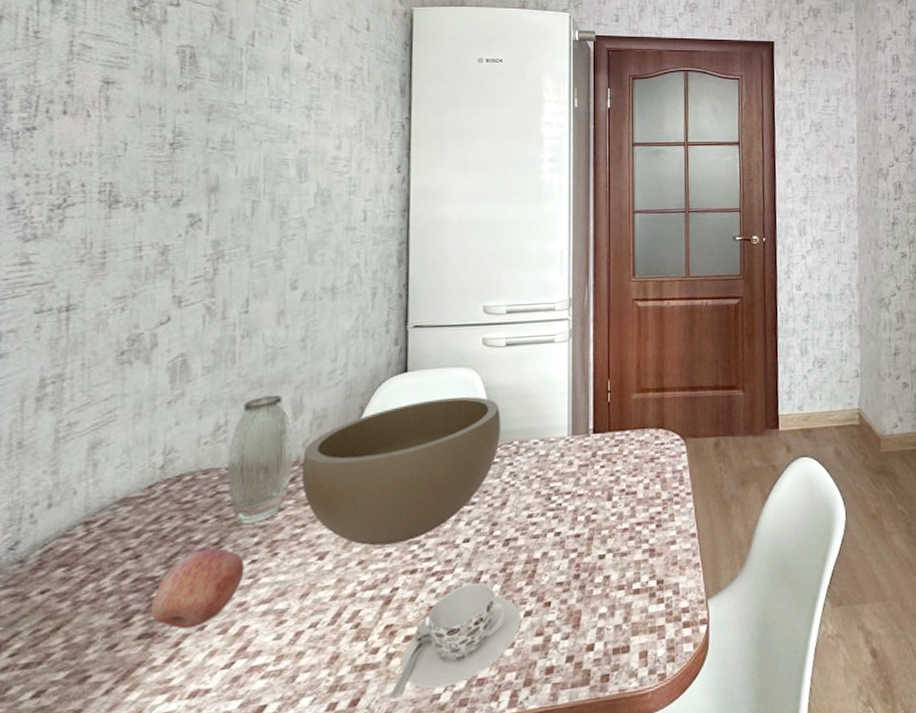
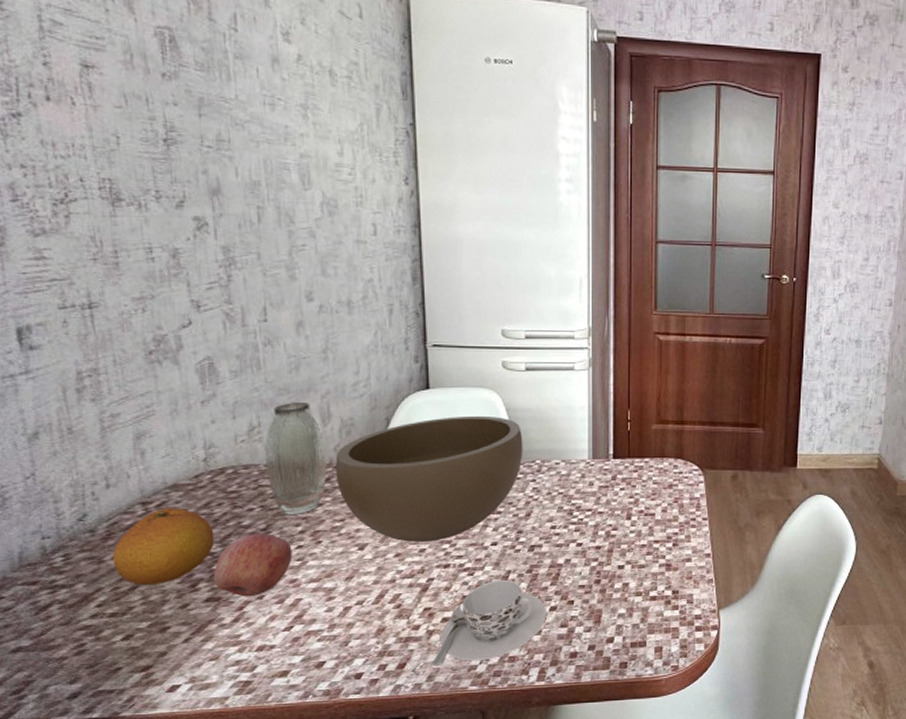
fruit: none [38,525,160,625] -> present [112,508,215,586]

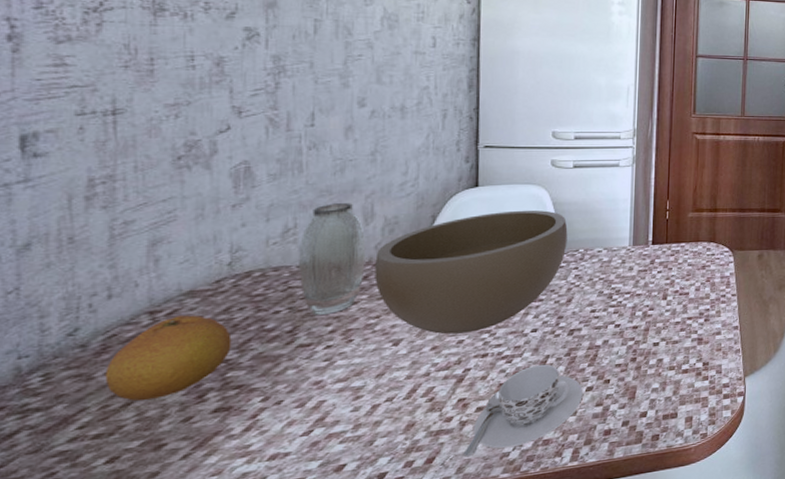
fruit: present [213,532,293,597] -> none [225,335,320,404]

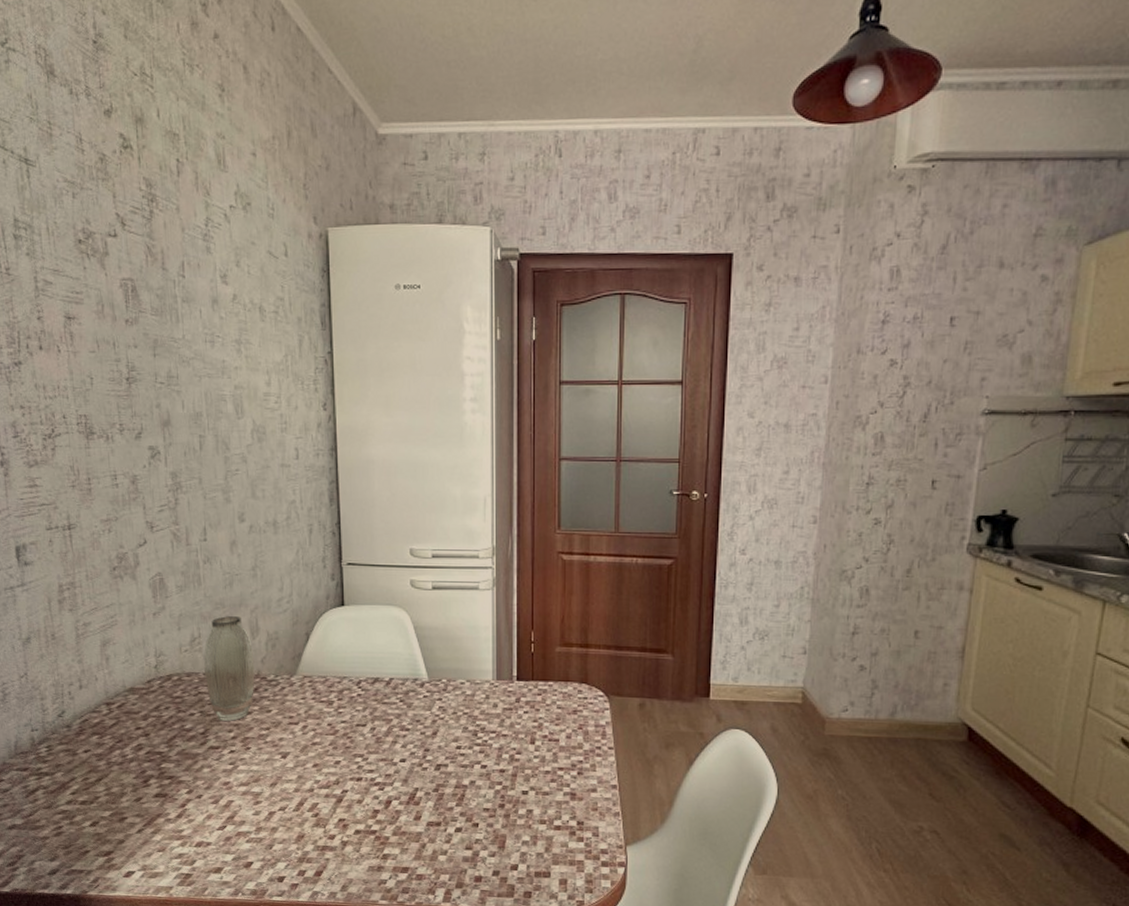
fruit: present [105,315,232,401] -> none [83,709,163,779]
bowl: present [375,210,568,335] -> none [262,632,430,755]
teacup: present [463,364,583,458] -> none [346,796,452,877]

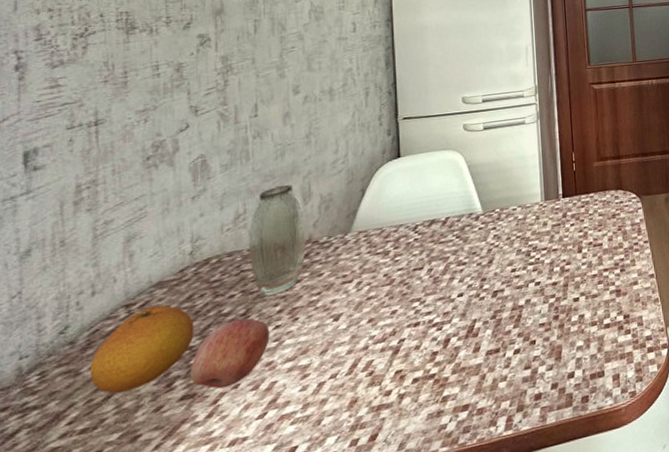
fruit: none [83,709,163,779] -> present [89,304,194,394]
fruit: none [161,736,226,796] -> present [189,318,270,389]

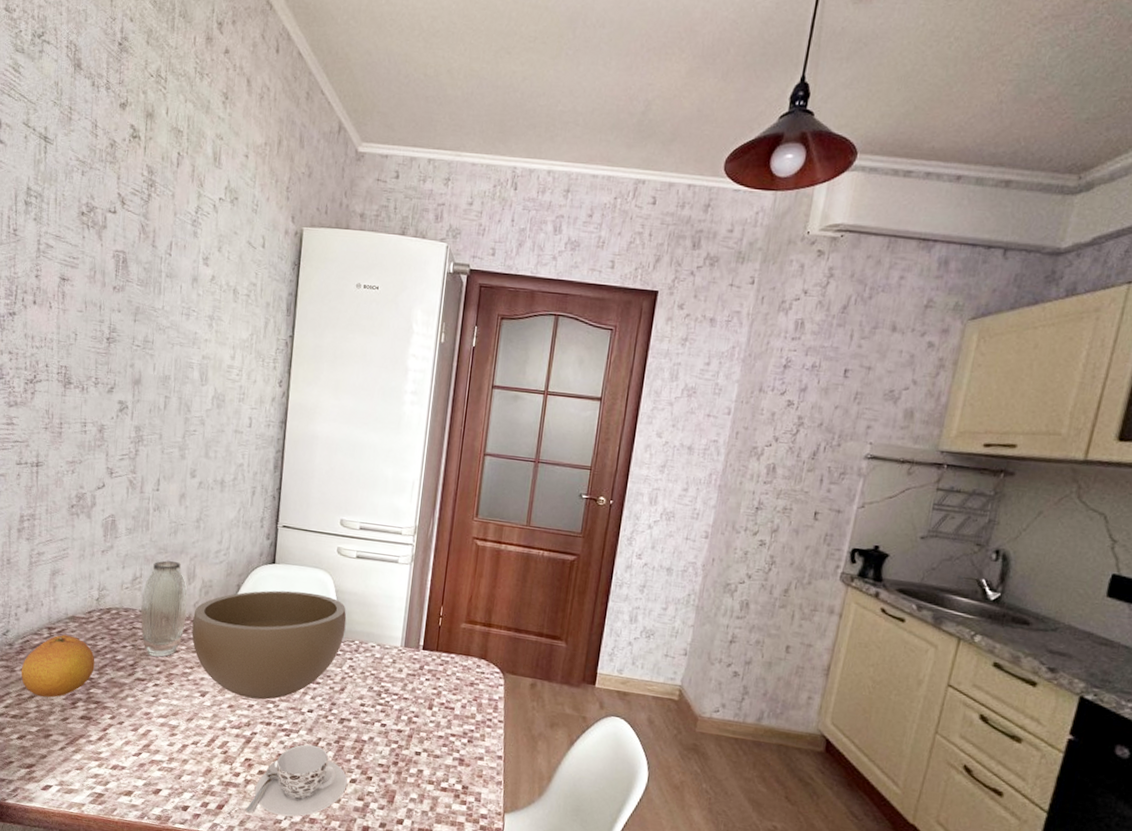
fruit: present [189,318,270,389] -> none [88,667,150,721]
bowl: none [314,174,484,306] -> present [192,590,347,700]
teacup: none [403,328,511,432] -> present [245,744,348,817]

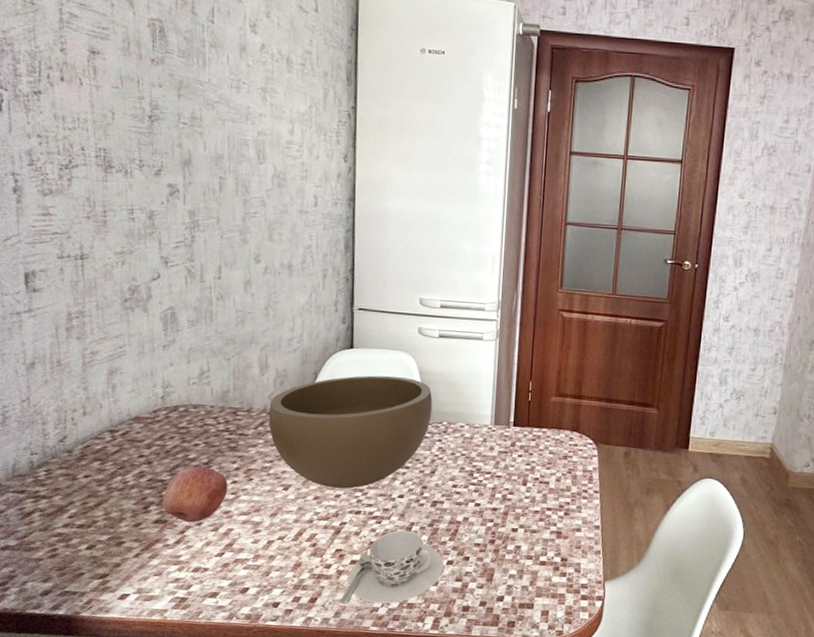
fruit: present [21,634,95,698] -> none [84,437,165,504]
fruit: none [88,667,150,721] -> present [162,466,228,523]
vase: present [140,560,188,657] -> none [212,352,262,453]

